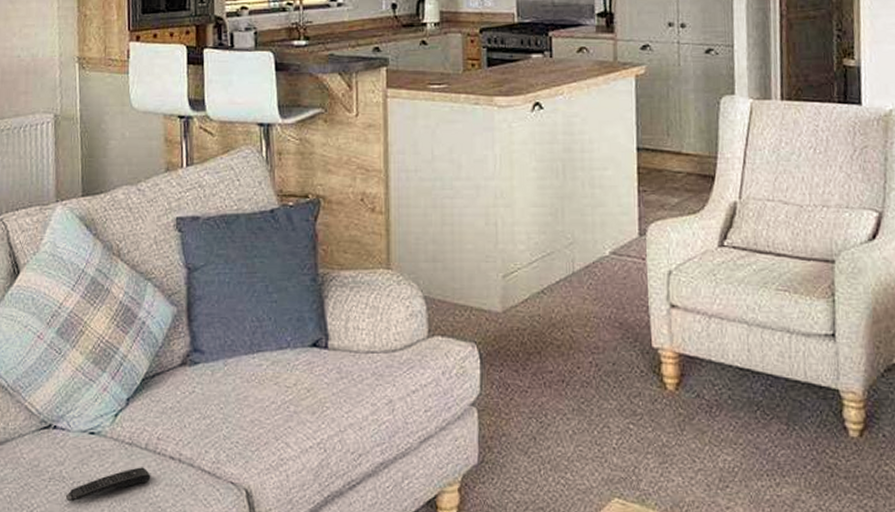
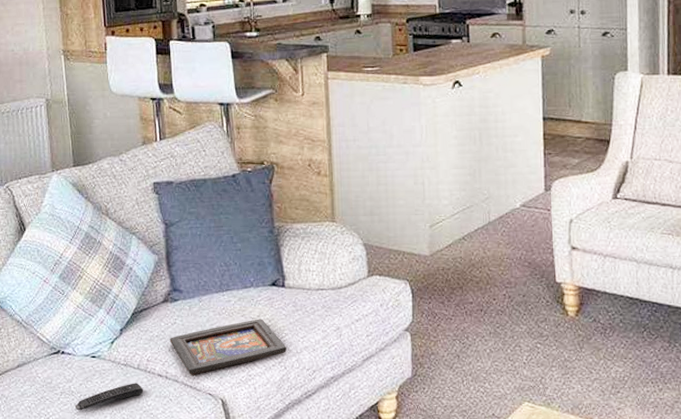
tablet: none [186,388,327,458] -> present [169,319,287,375]

